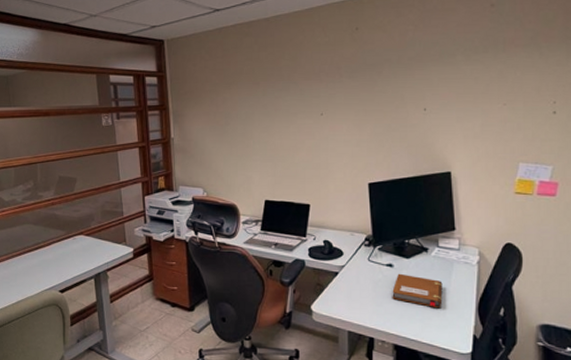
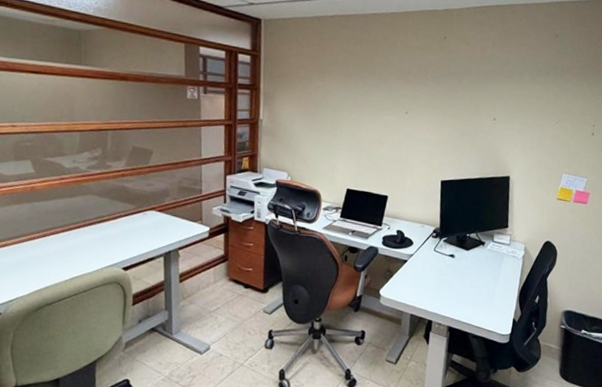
notebook: present [392,273,443,309] -> none [451,263,494,296]

